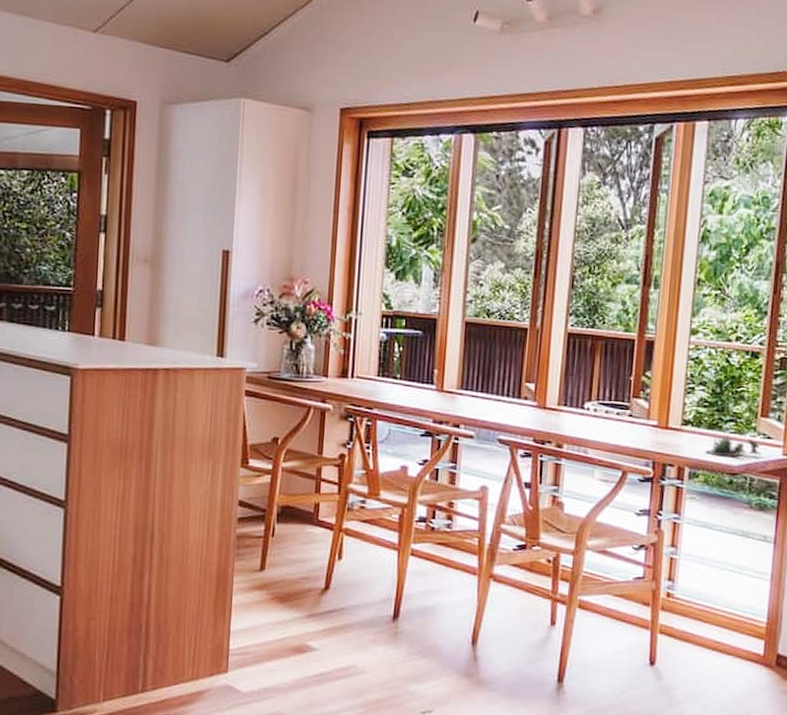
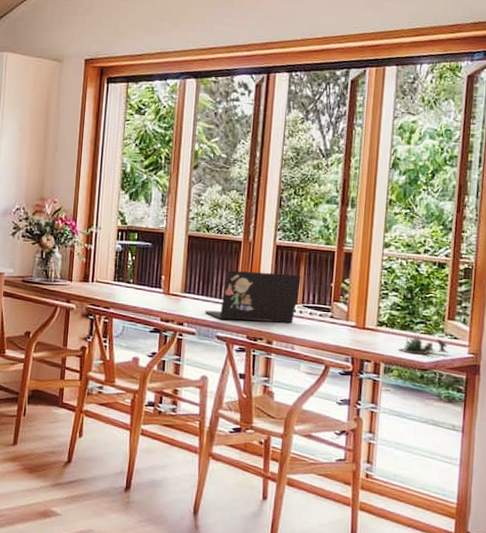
laptop: none [485,363,596,424] -> present [205,270,301,324]

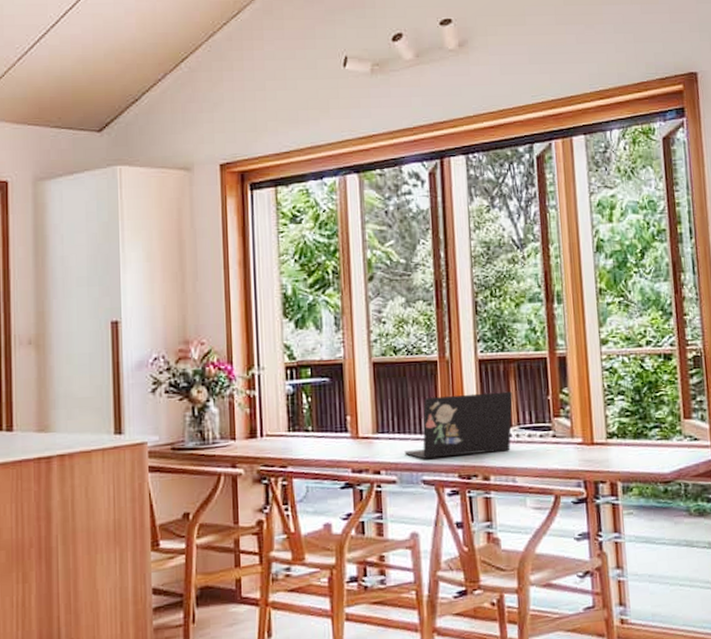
succulent plant: present [398,334,449,355] -> none [634,442,691,466]

